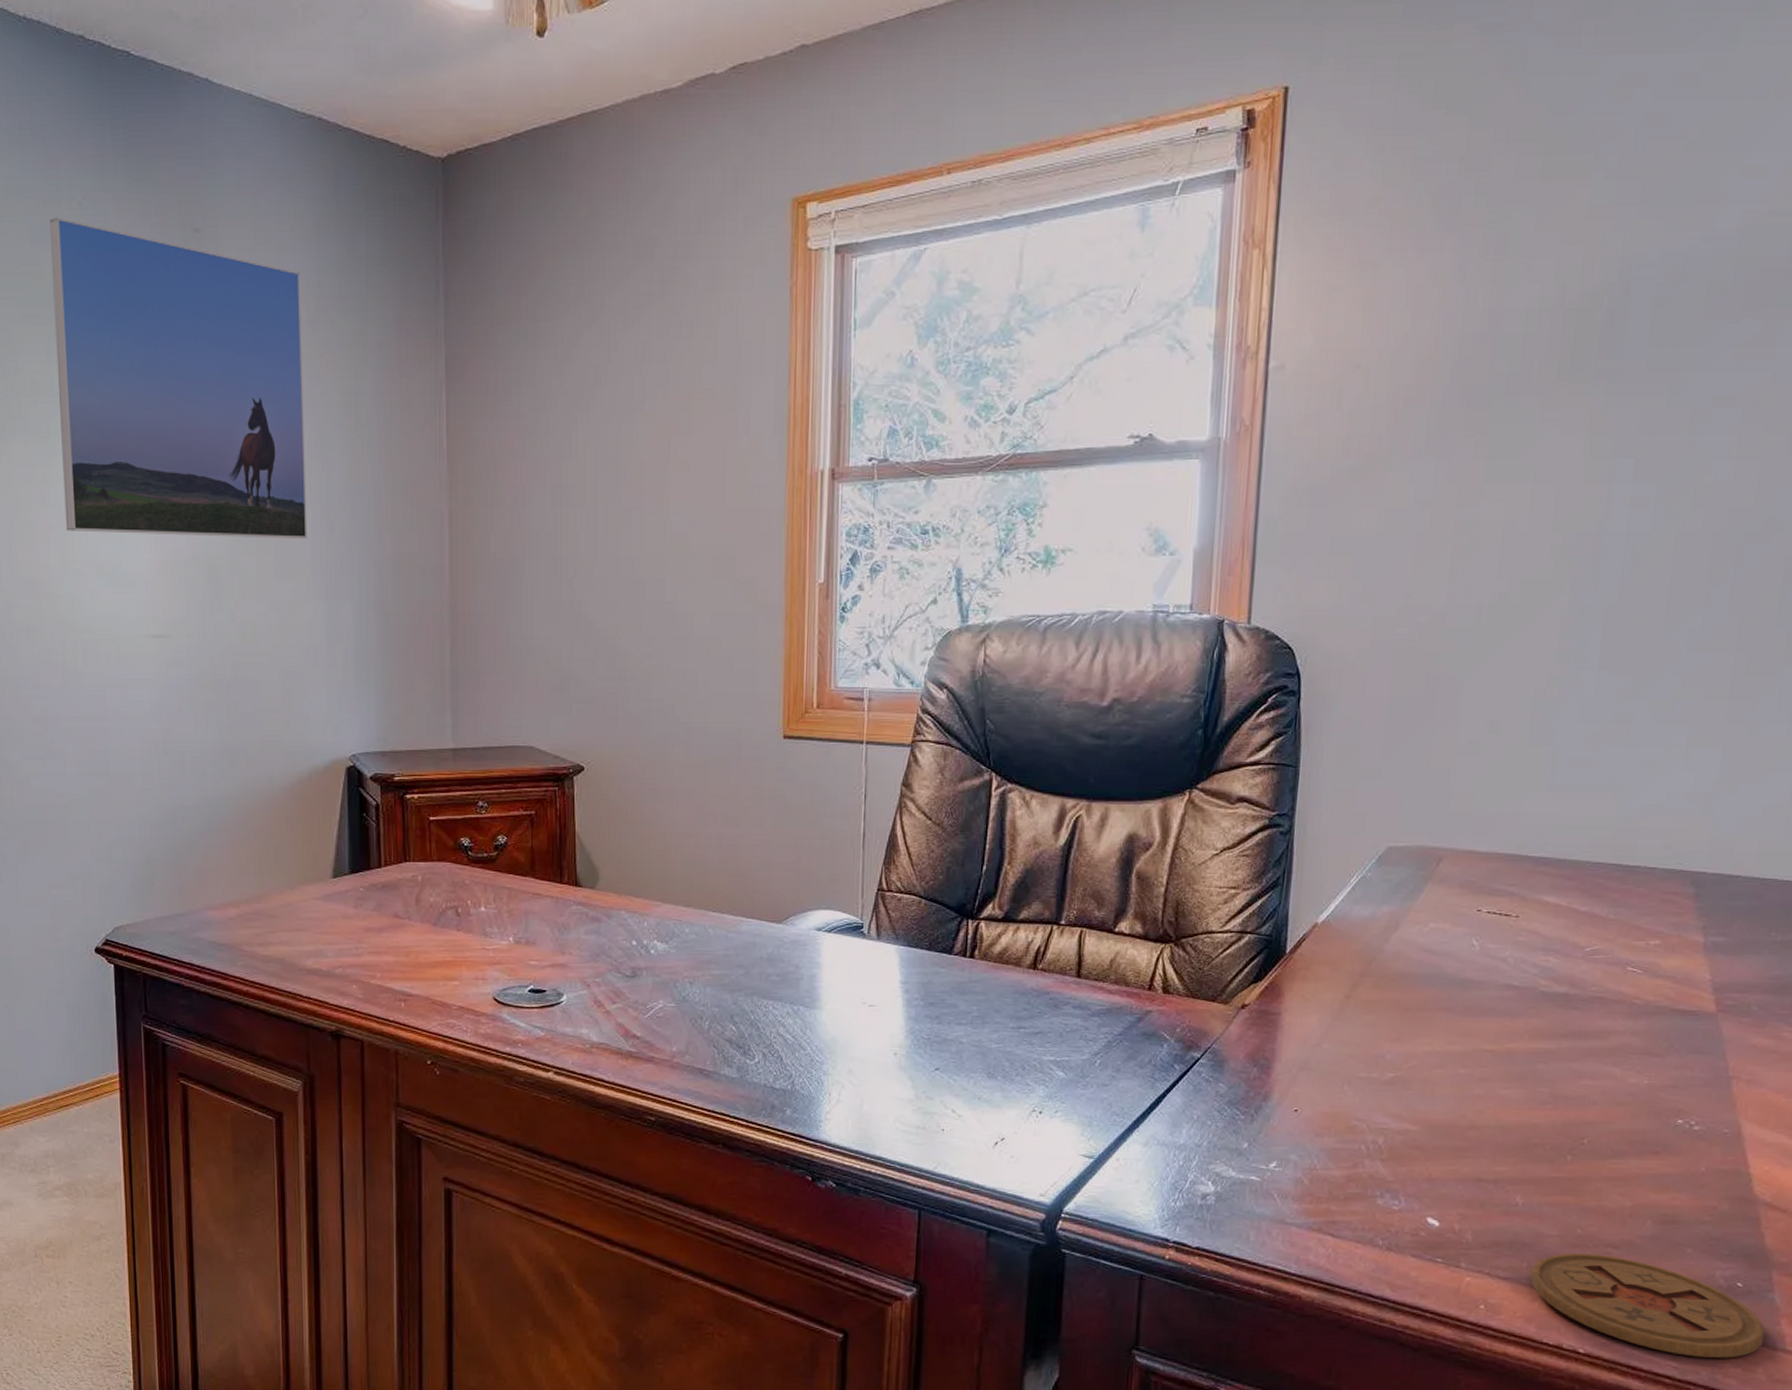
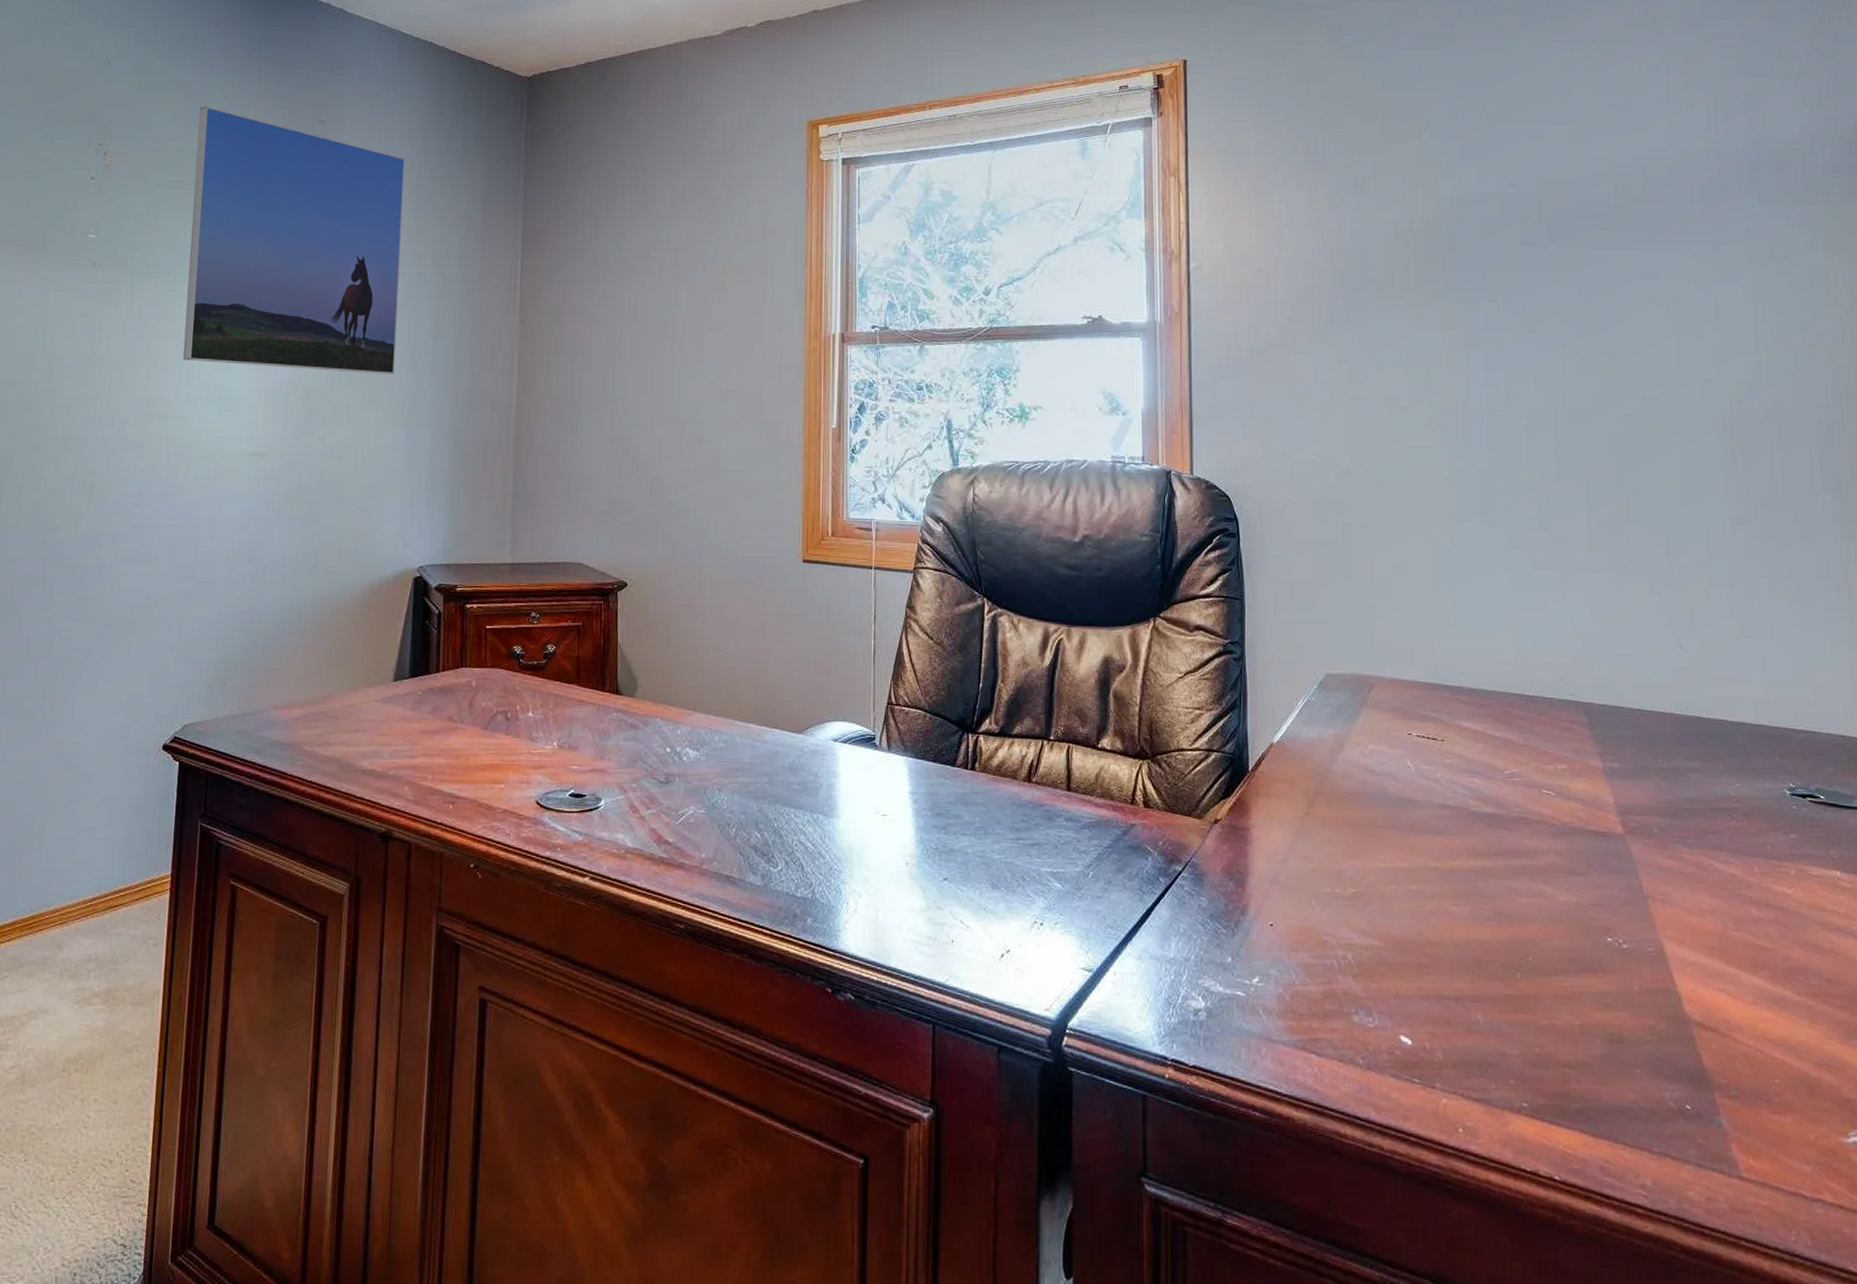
coaster: present [1530,1253,1765,1358] -> none [1500,1073,1720,1186]

